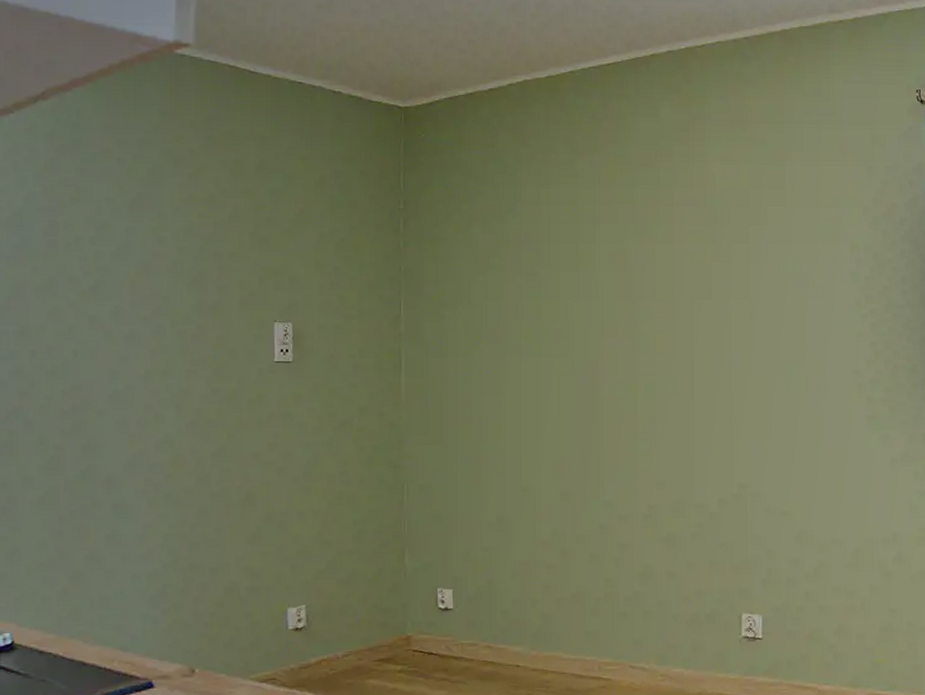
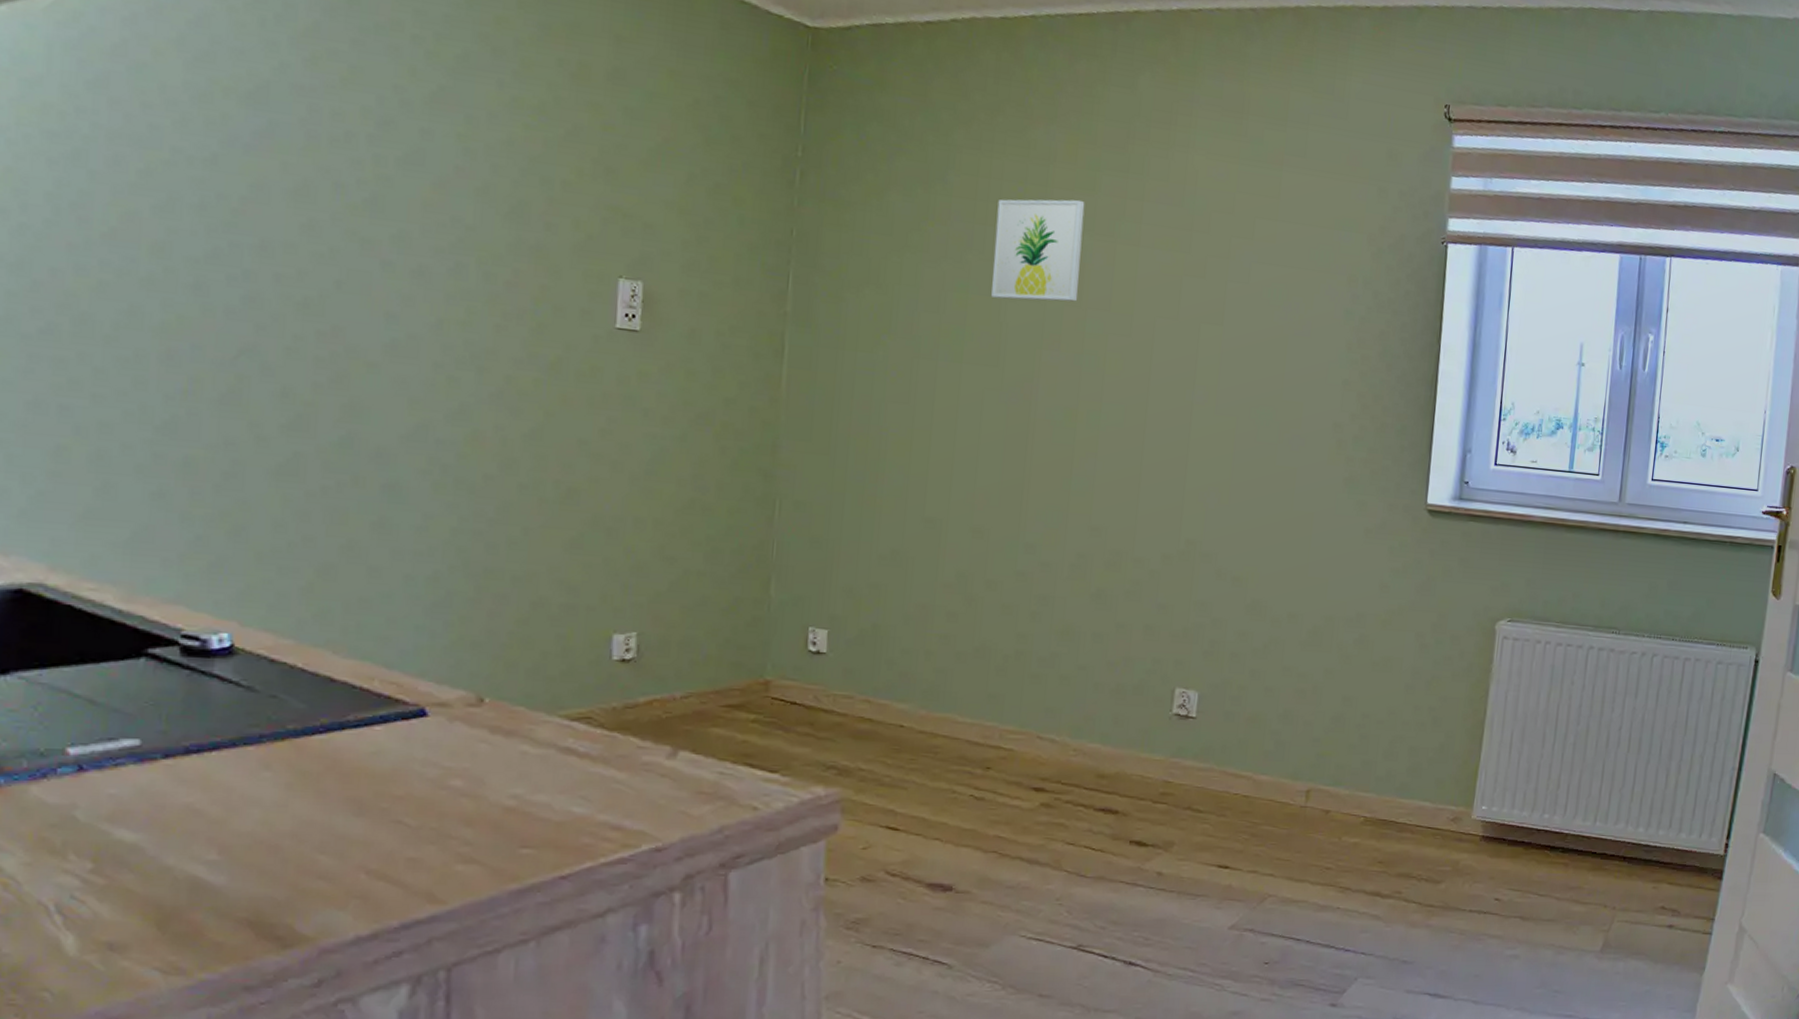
wall art: none [557,212,627,300] -> present [991,199,1085,302]

